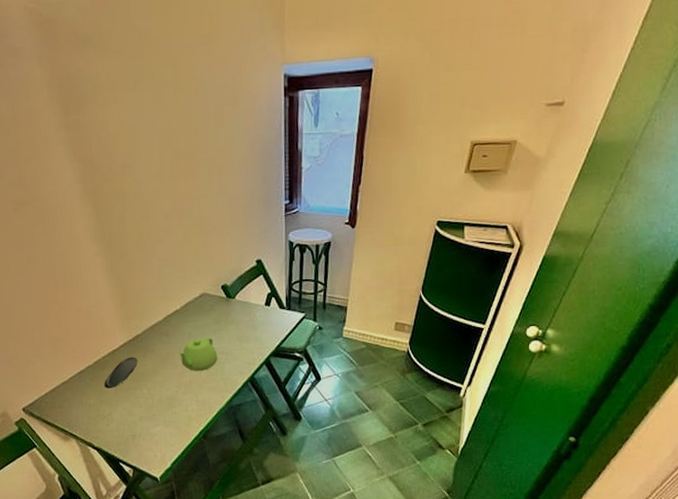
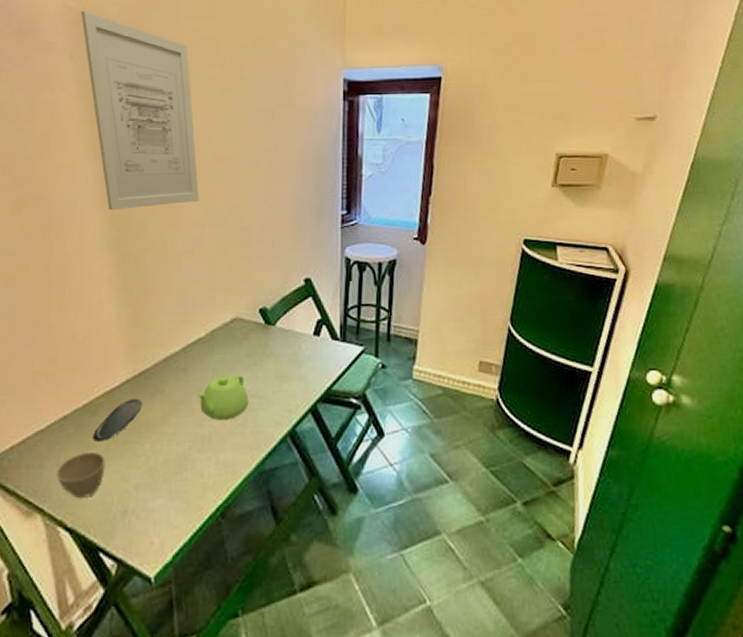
wall art: none [41,12,166,207] -> present [80,10,199,211]
cup: none [81,395,116,427] -> present [56,451,106,498]

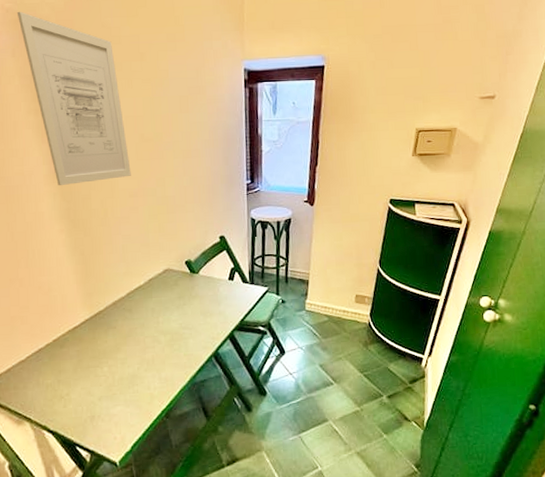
cup: present [56,451,106,498] -> none [38,374,75,409]
oval tray: present [93,398,142,442] -> none [63,333,99,367]
teapot: present [197,374,249,420] -> none [141,312,181,347]

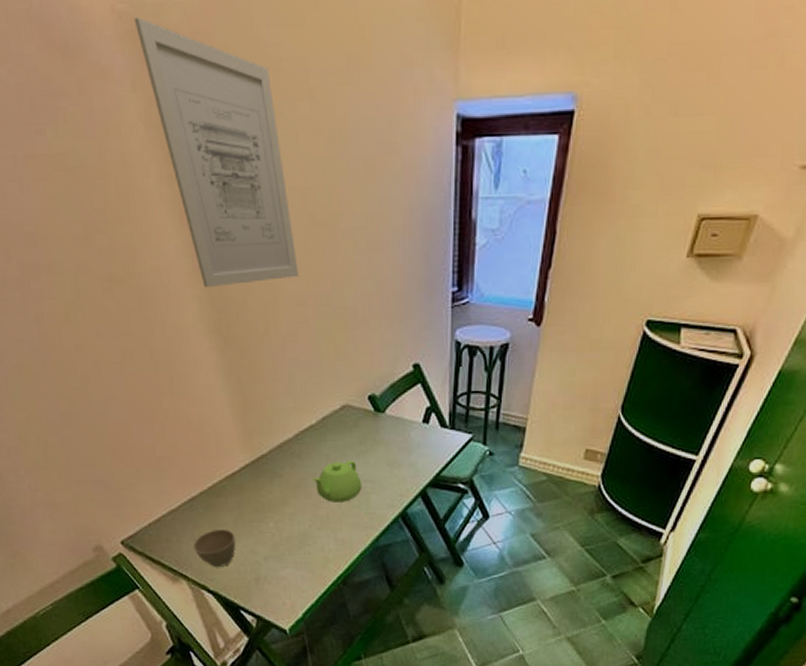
cup: none [38,374,75,409] -> present [193,529,236,567]
teapot: none [141,312,181,347] -> present [313,460,362,502]

